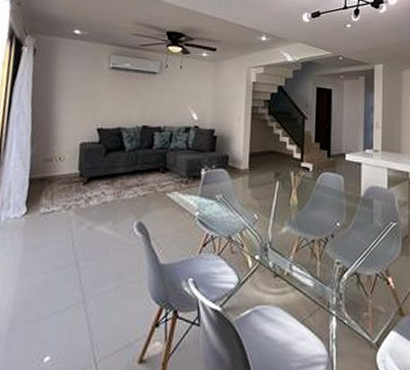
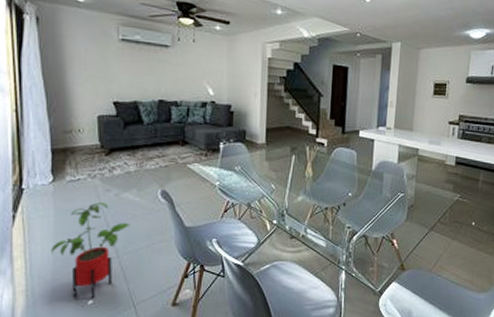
house plant: none [12,236,102,354] -> present [51,202,131,298]

